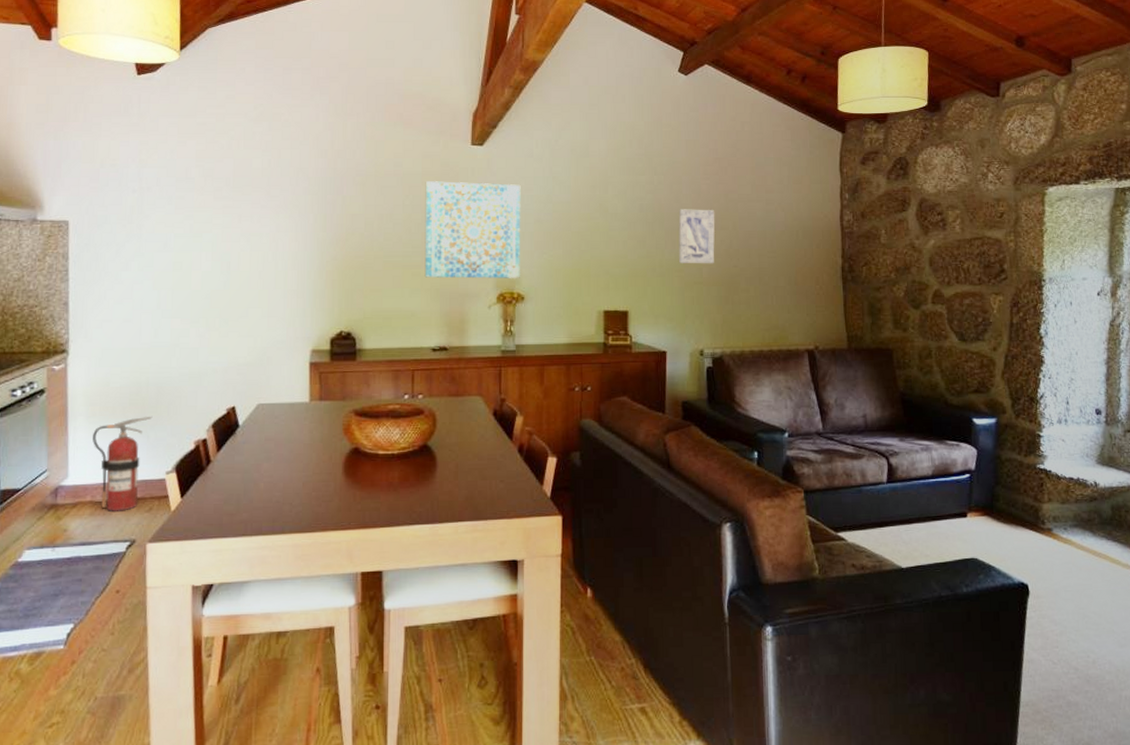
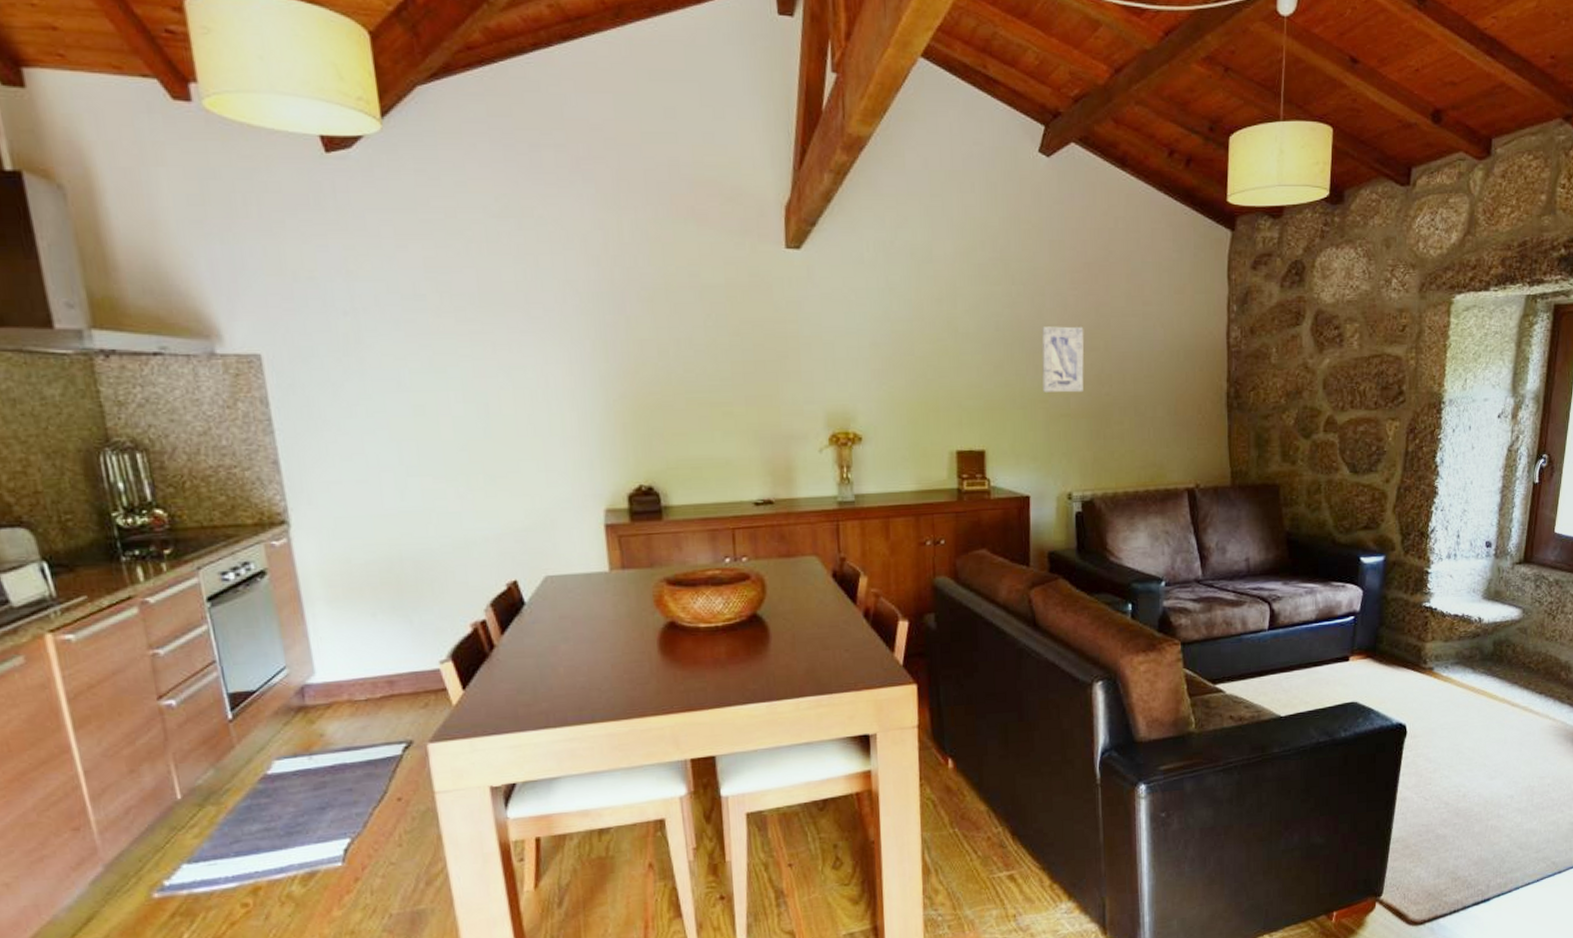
fire extinguisher: present [93,417,153,513] -> none [339,597,413,711]
wall art: present [424,181,521,279] -> none [730,295,856,417]

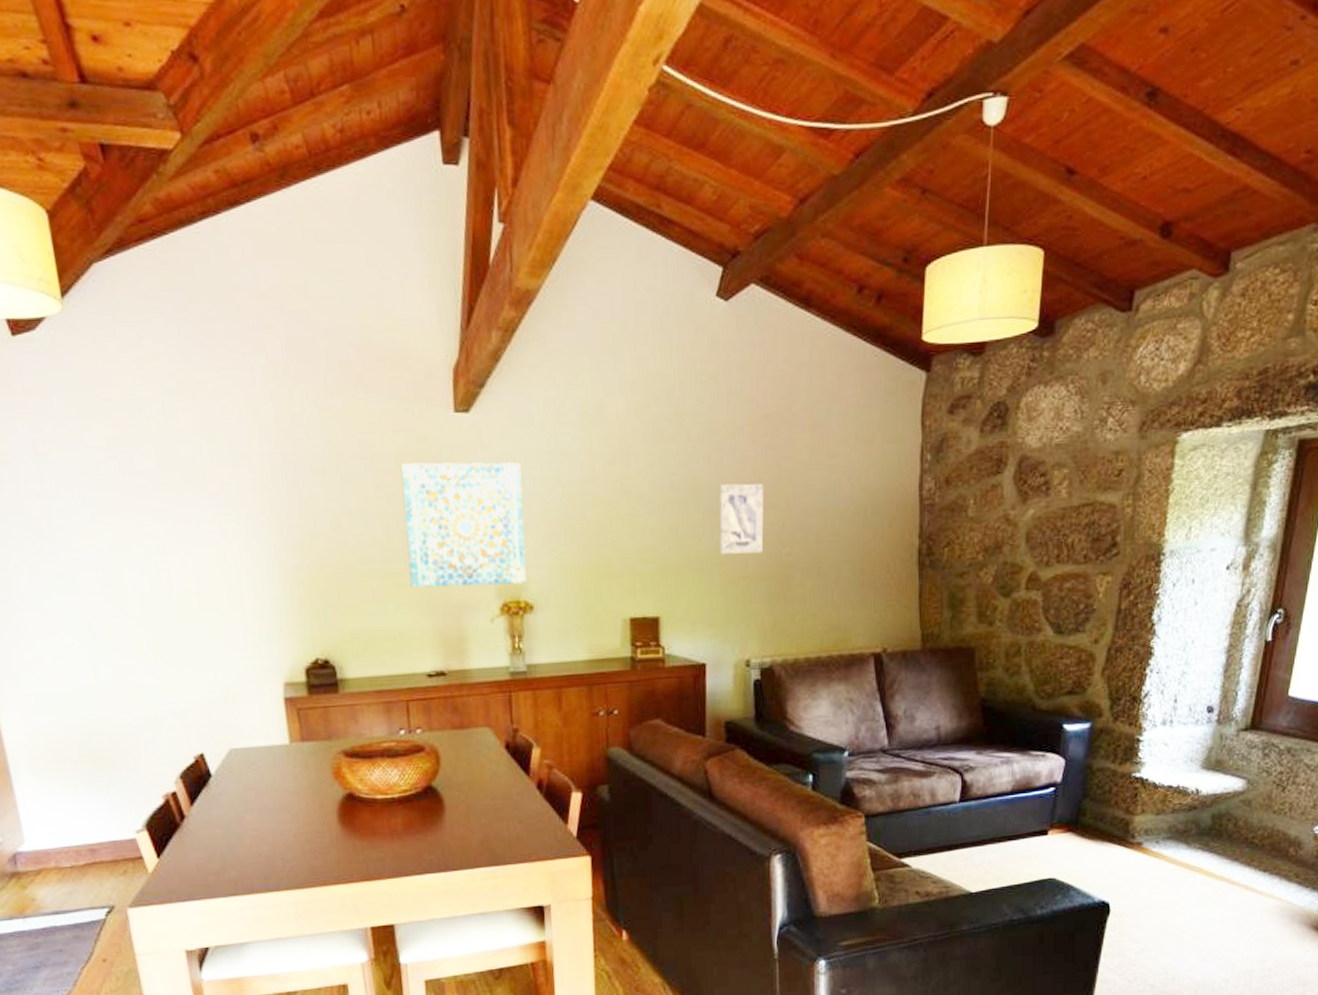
wall art: none [730,295,856,417] -> present [400,462,527,588]

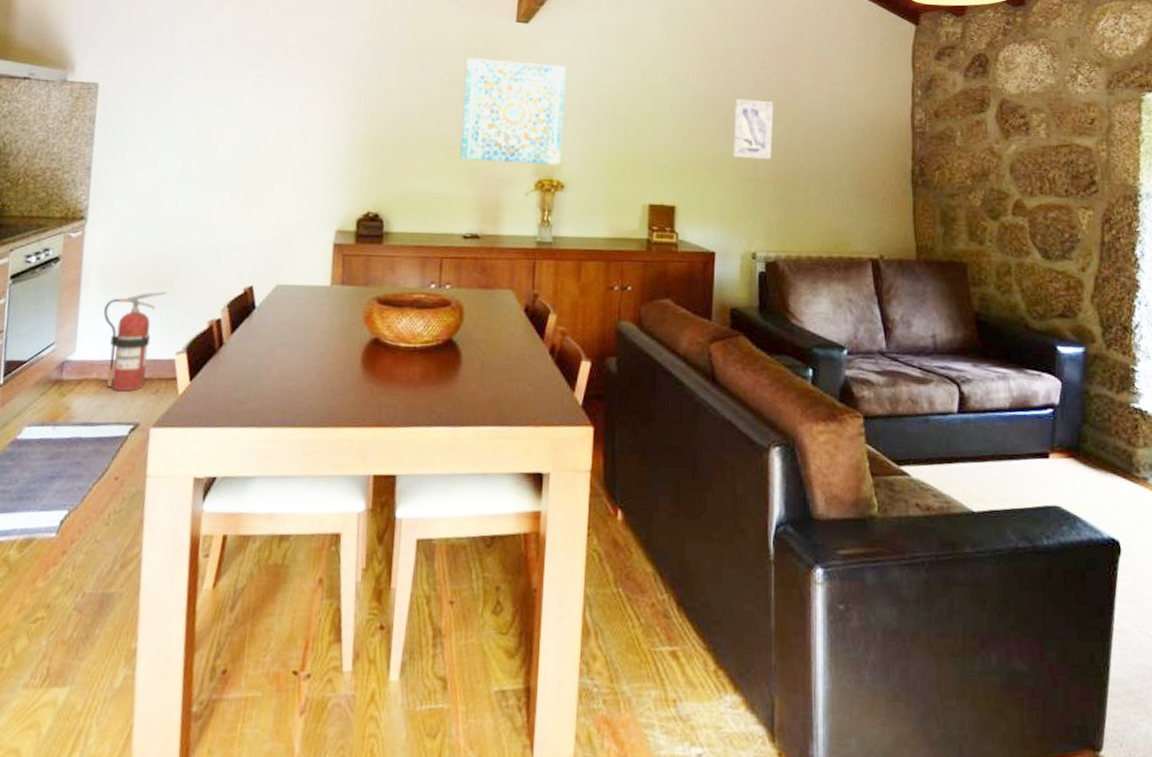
fire extinguisher: none [44,770,110,878] -> present [104,292,167,393]

